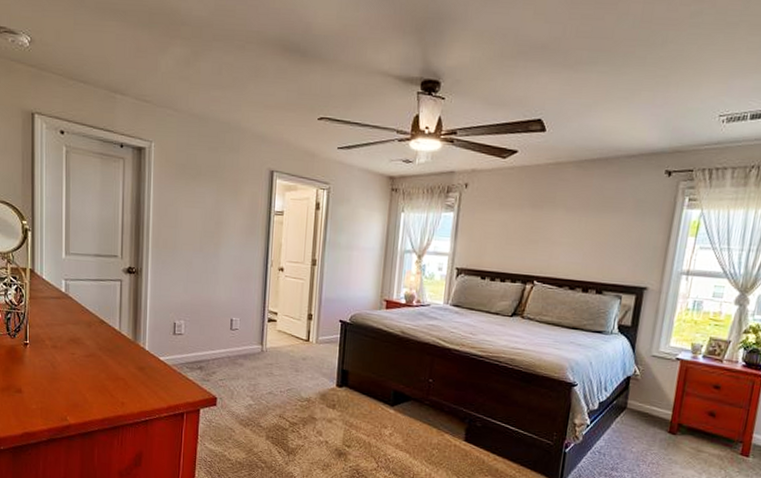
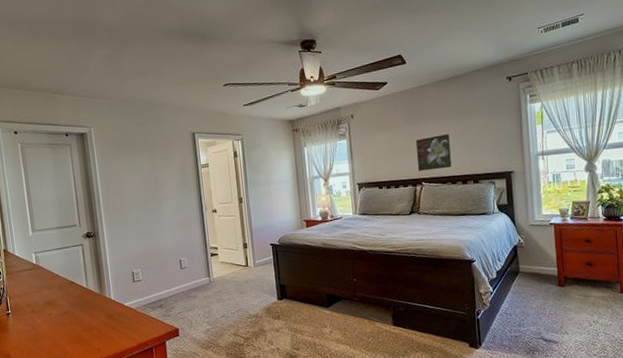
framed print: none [532,227,579,269] -> present [415,133,452,171]

